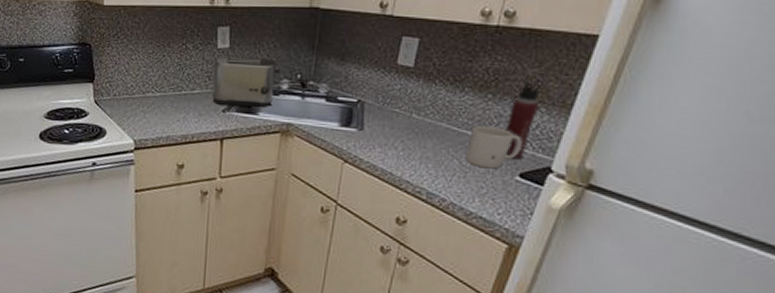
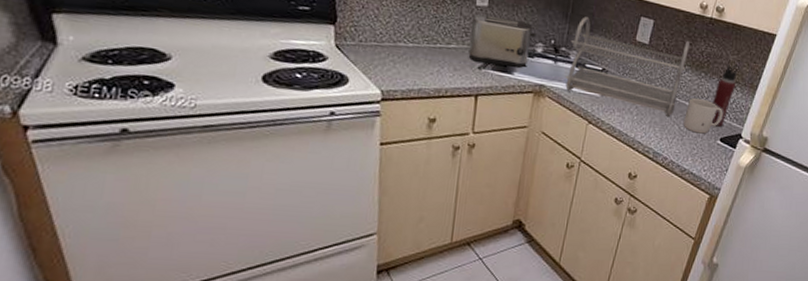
dish rack: none [315,45,470,151] -> present [565,17,691,118]

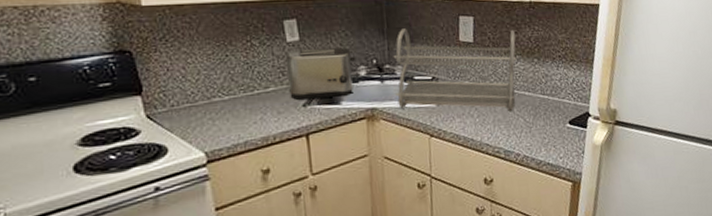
mug: present [684,97,723,134] -> none [527,85,566,122]
water bottle: present [711,64,741,127] -> none [551,43,572,110]

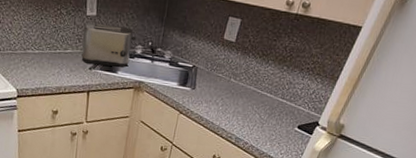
dish rack: present [393,28,517,112] -> none [160,20,275,108]

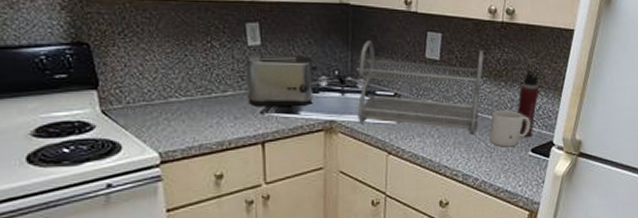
dish rack: none [160,20,275,108] -> present [356,40,485,135]
mug: none [264,89,303,122] -> present [490,109,531,147]
water bottle: none [290,57,323,116] -> present [517,68,541,137]

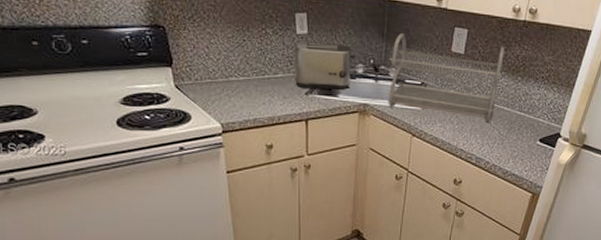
mug: present [490,109,531,147] -> none [503,102,541,136]
water bottle: present [517,68,541,137] -> none [530,65,556,128]

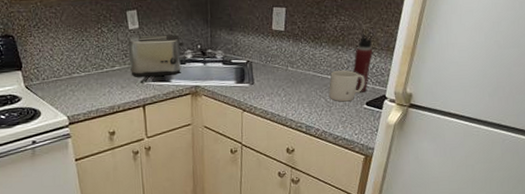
dish rack: present [387,33,506,124] -> none [214,18,323,93]
mug: none [503,102,541,136] -> present [329,69,365,102]
water bottle: none [530,65,556,128] -> present [352,32,375,92]

